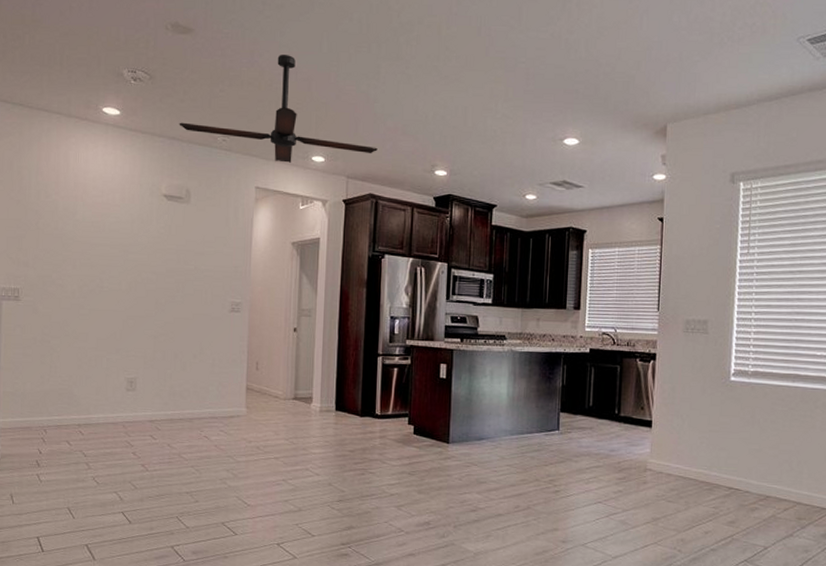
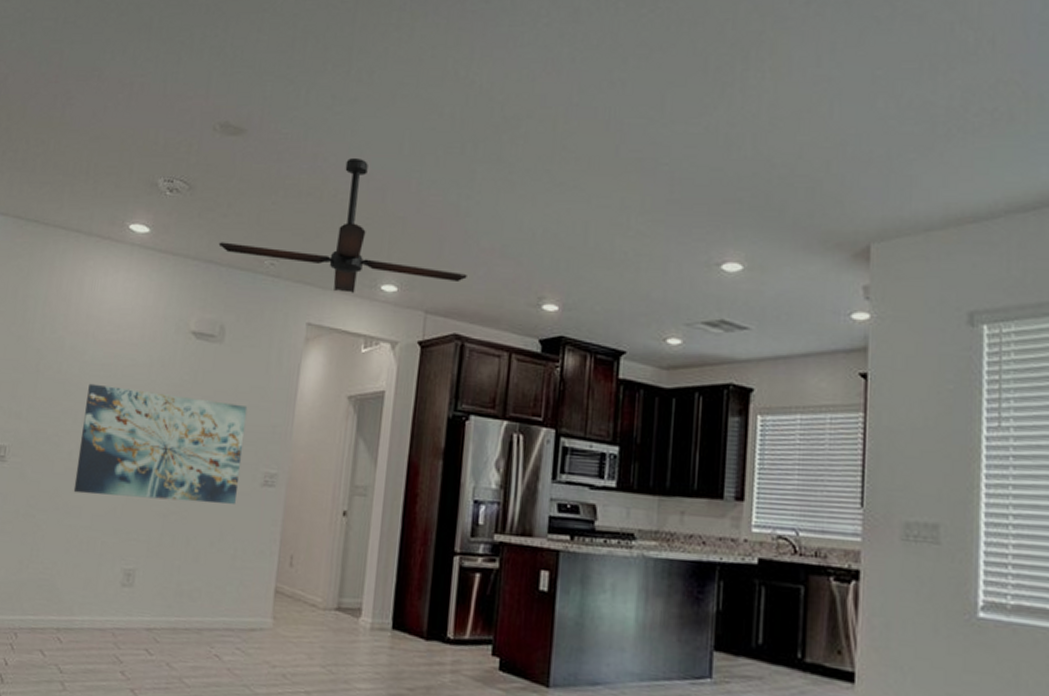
wall art: none [79,237,214,327] -> present [73,383,248,504]

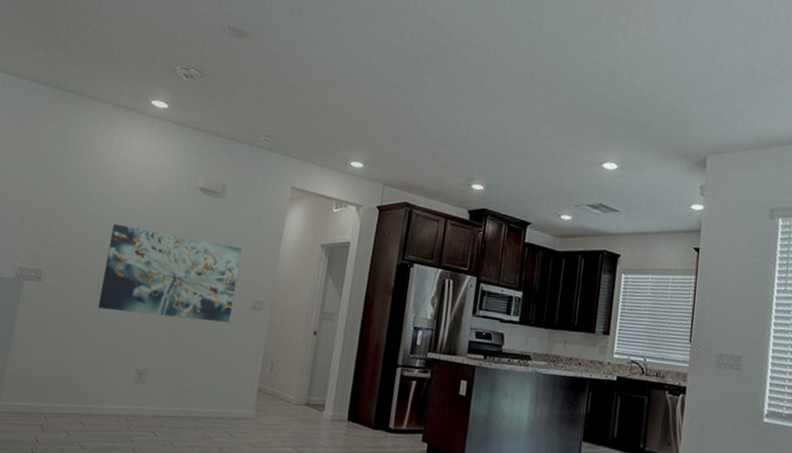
ceiling fan: present [218,158,467,293] -> none [223,63,417,166]

